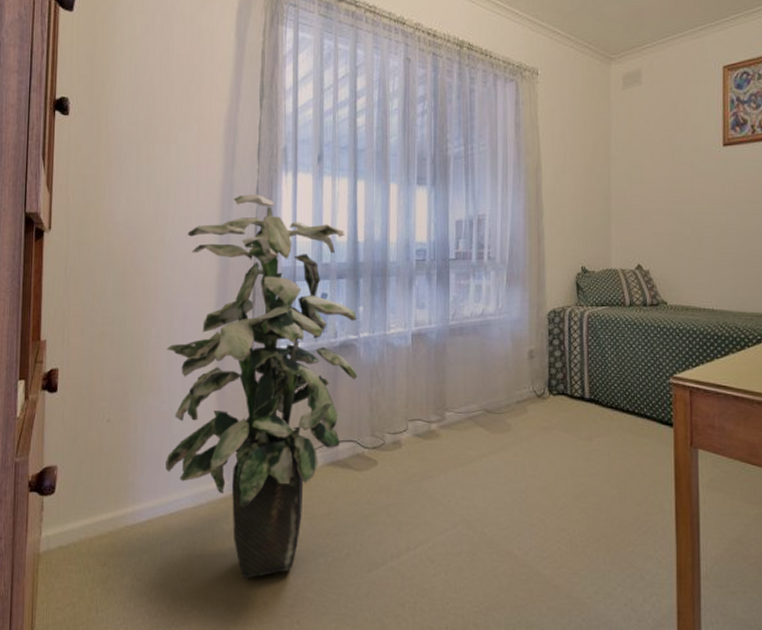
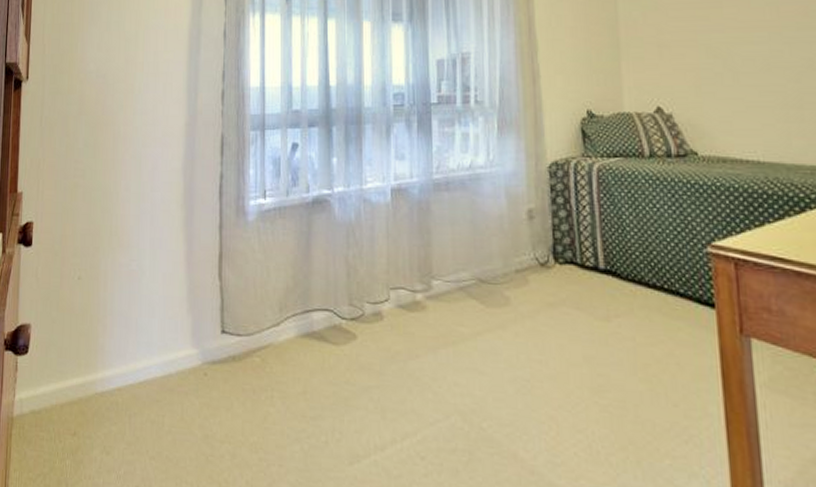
indoor plant: present [165,194,358,578] -> none [133,38,332,462]

